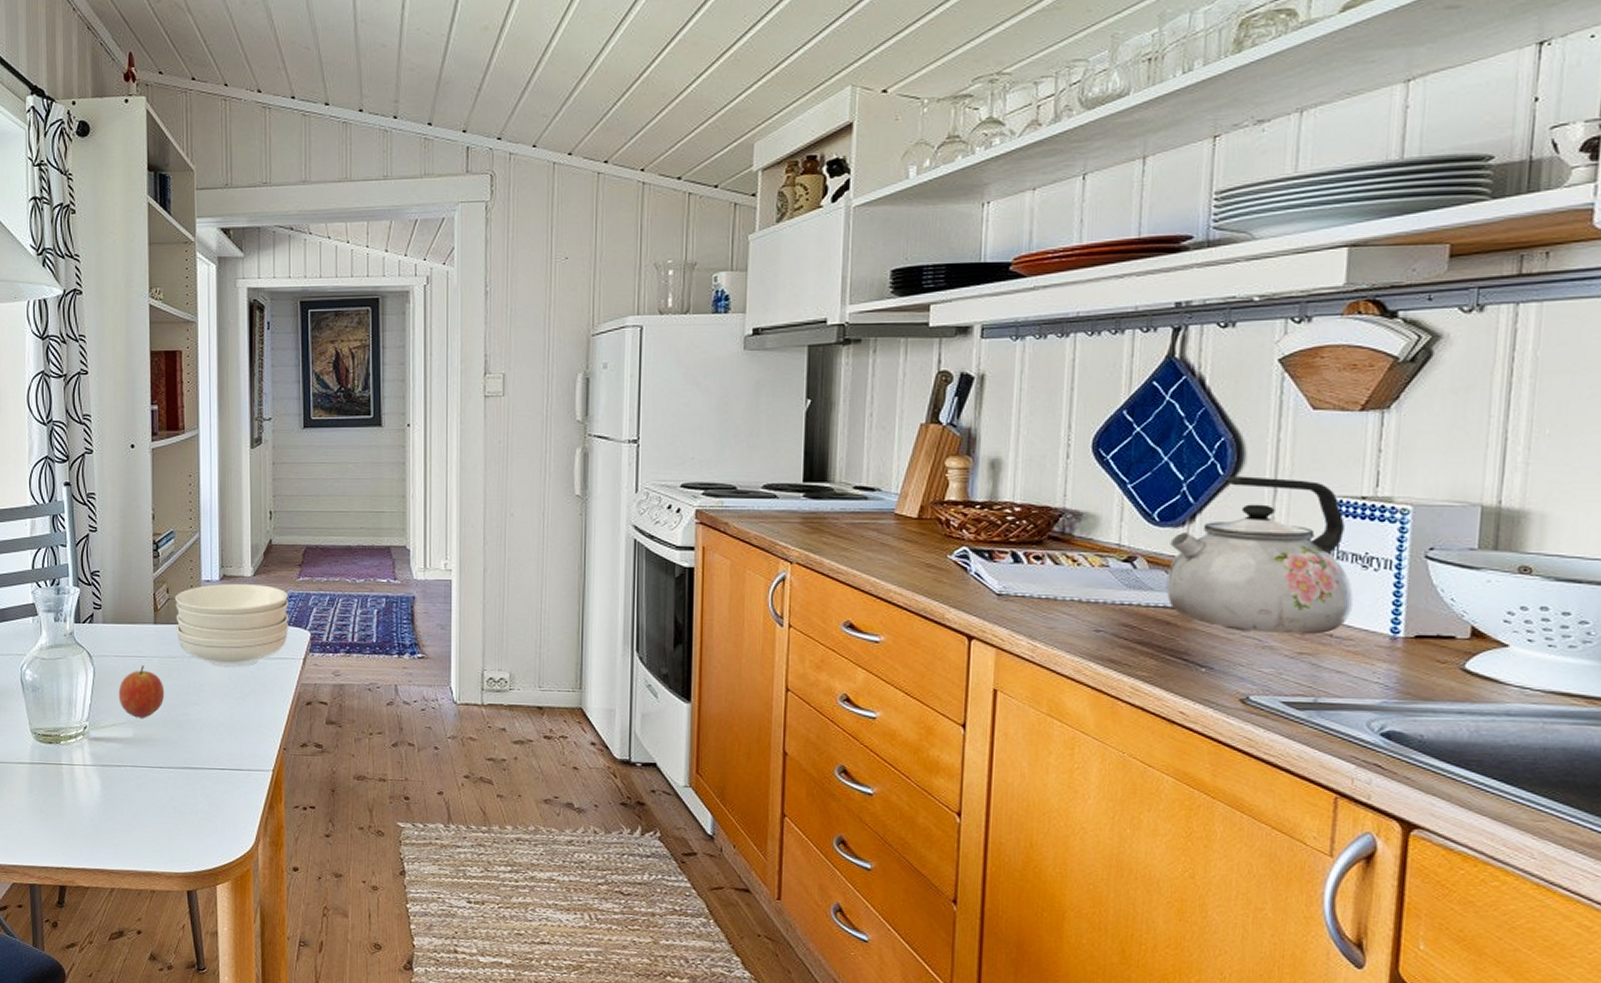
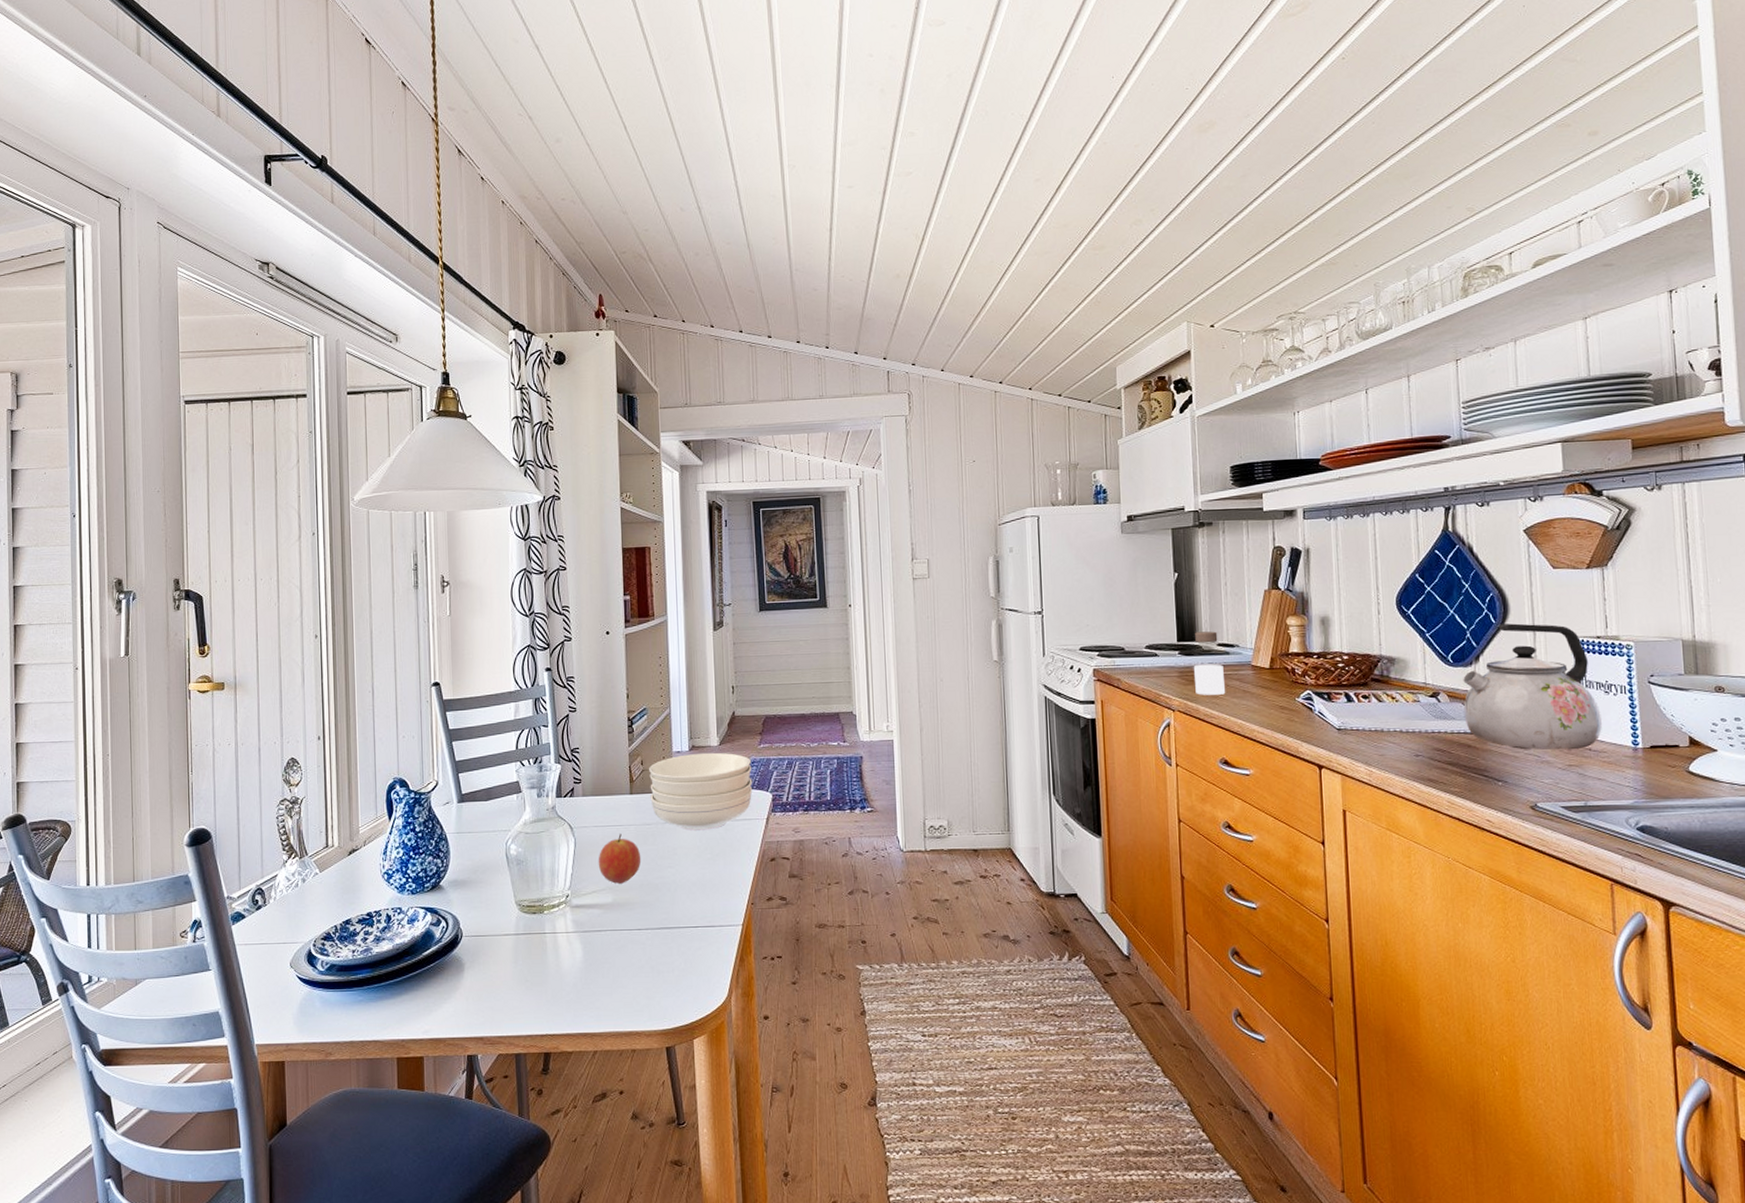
jar: none [820,471,859,547] -> present [1193,631,1226,695]

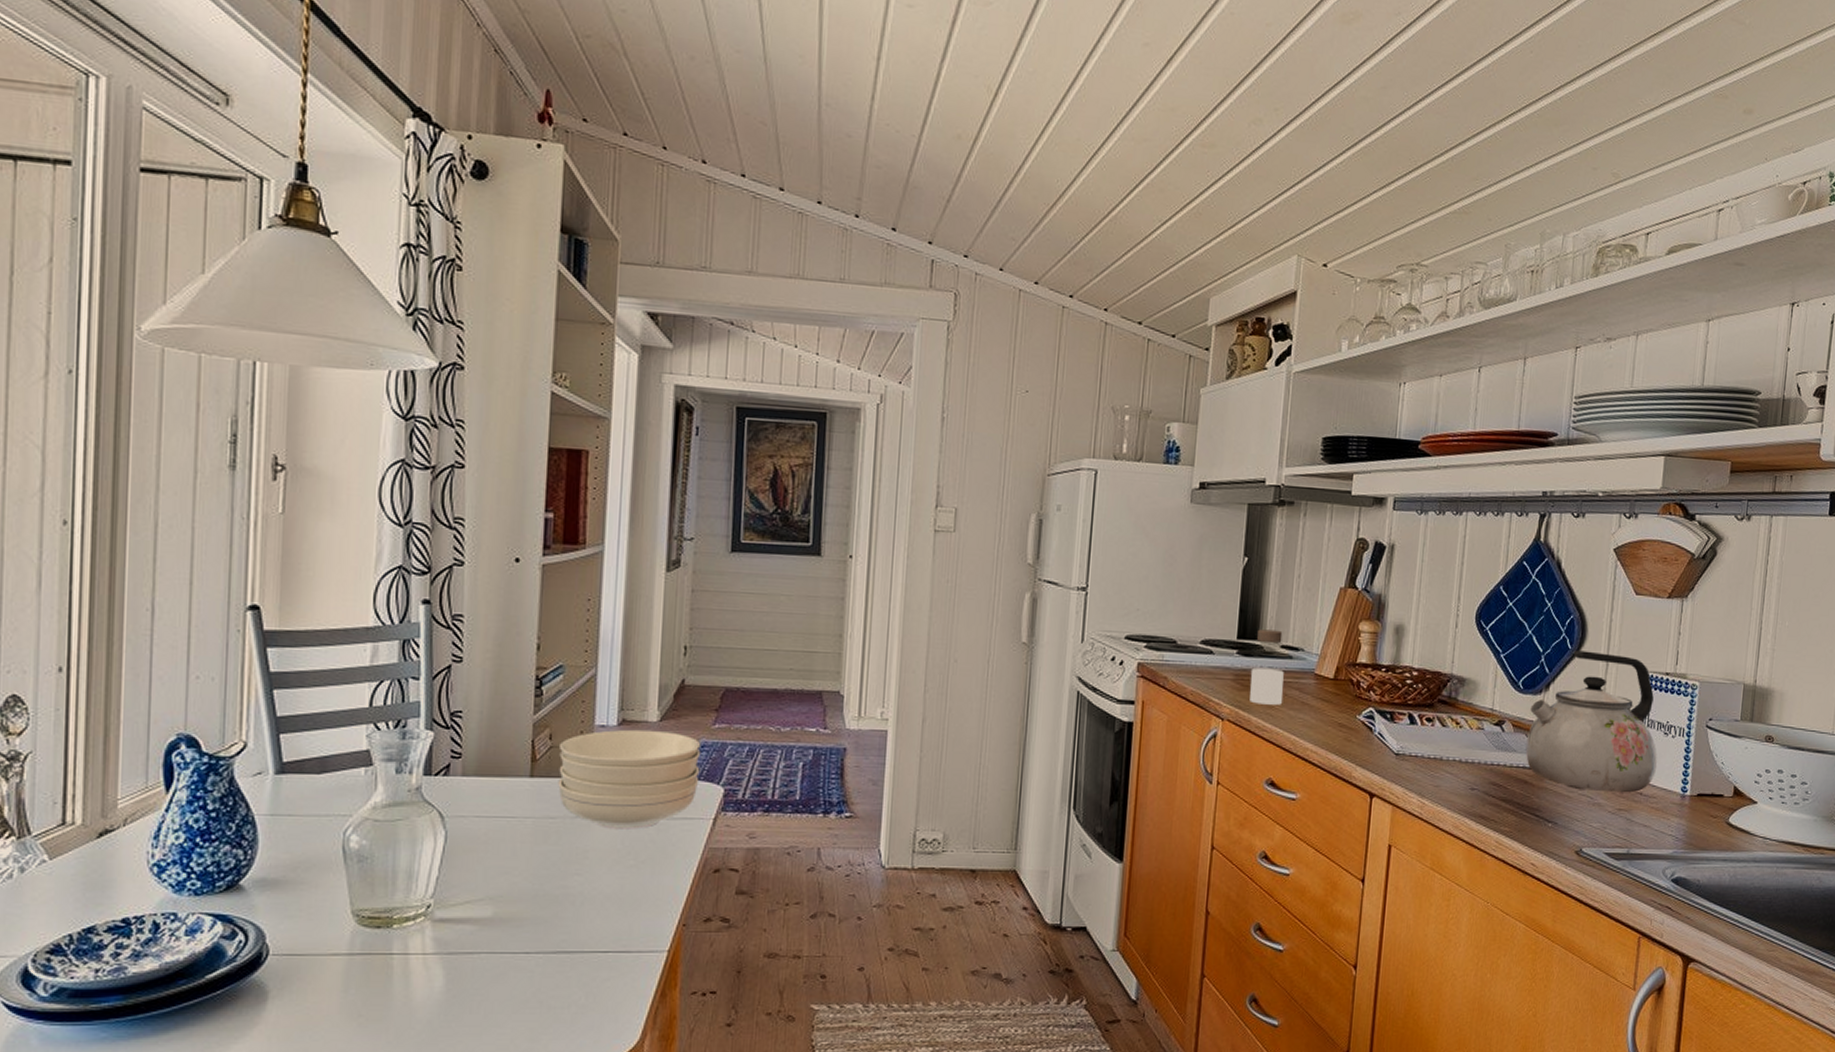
fruit: present [598,834,641,884] -> none [476,828,539,893]

